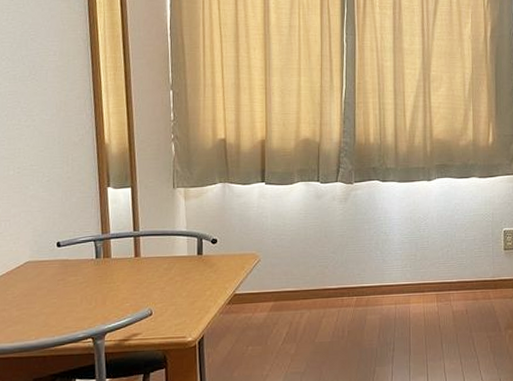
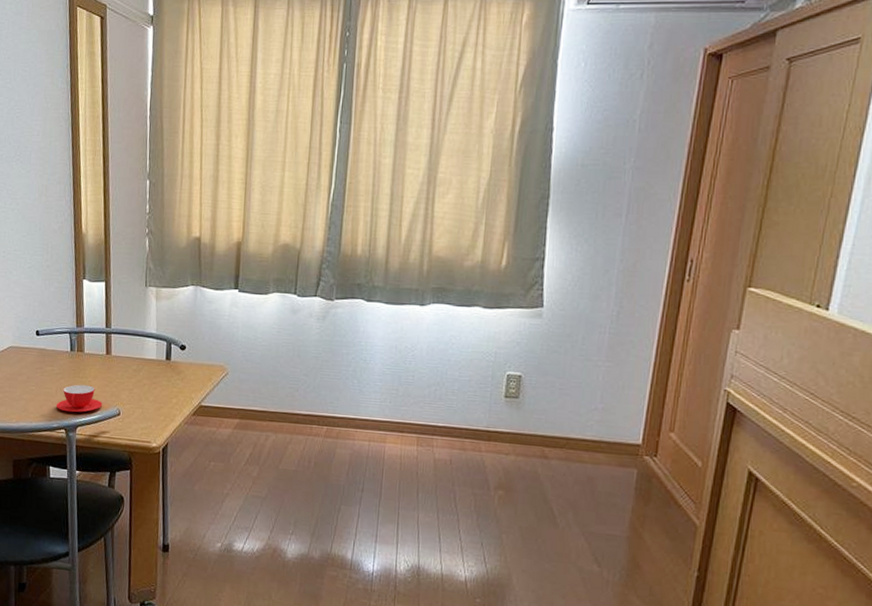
teacup: none [81,290,133,320] -> present [56,384,103,413]

